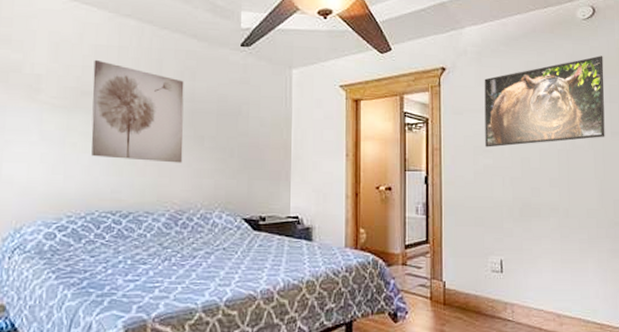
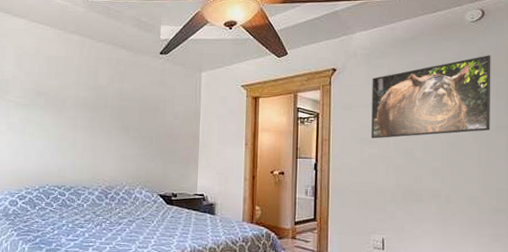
wall art: present [91,59,184,163] -> none [44,67,115,149]

